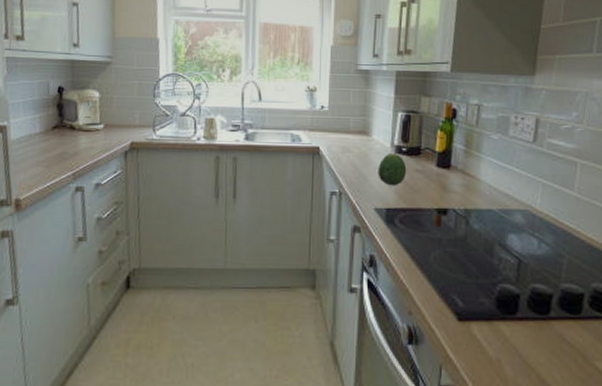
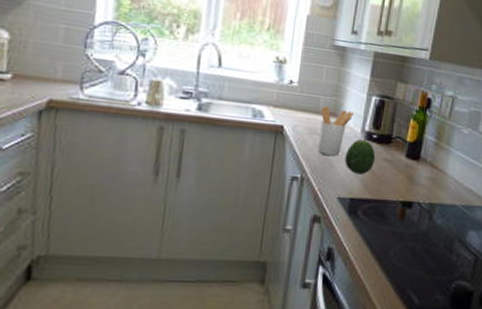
utensil holder: none [352,125,382,171] -> present [318,106,354,157]

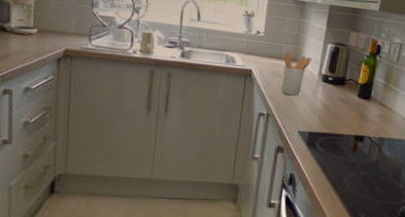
fruit: present [344,139,376,175] -> none [304,81,331,112]

